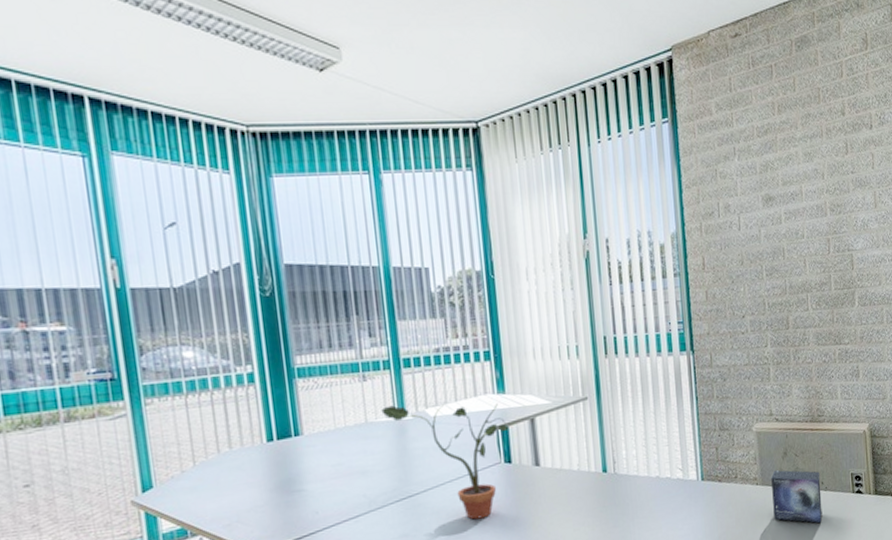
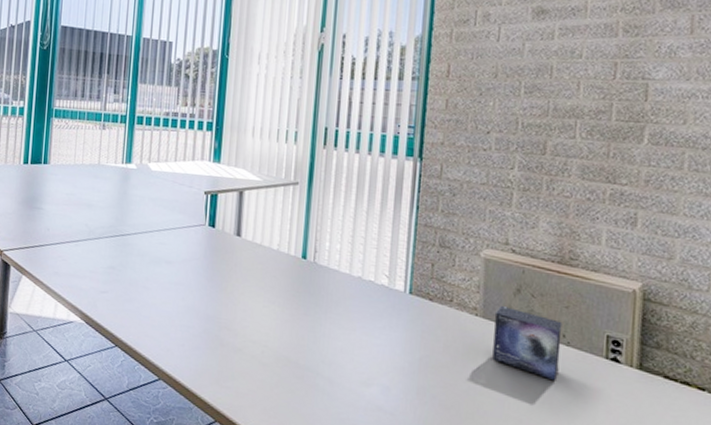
potted plant: present [381,403,508,520] -> none [112,154,217,272]

